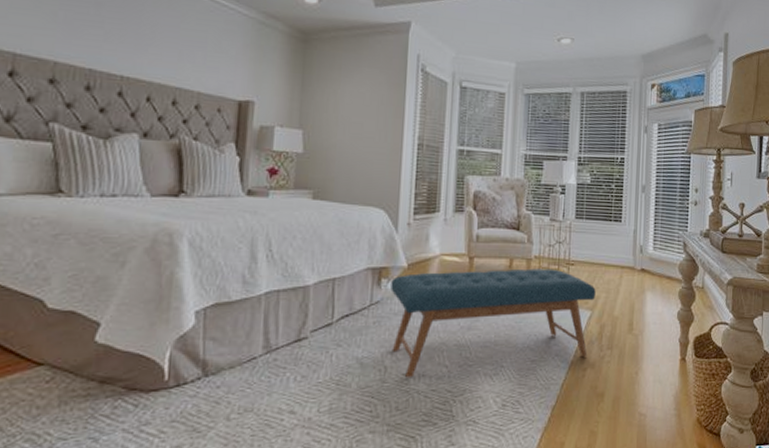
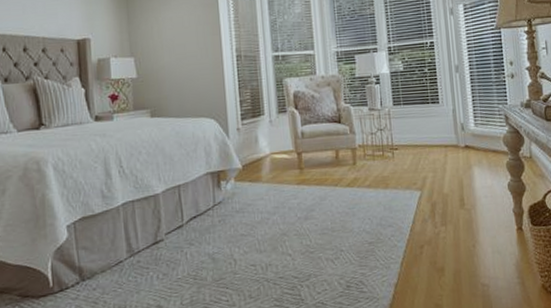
bench: present [391,268,596,378] -> none [229,155,423,269]

